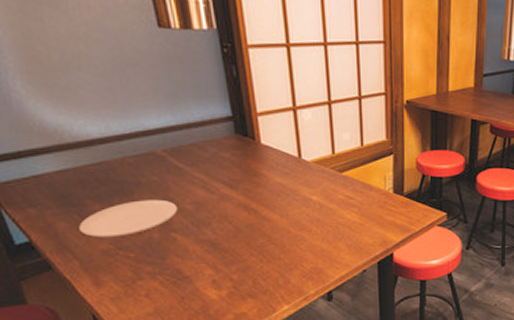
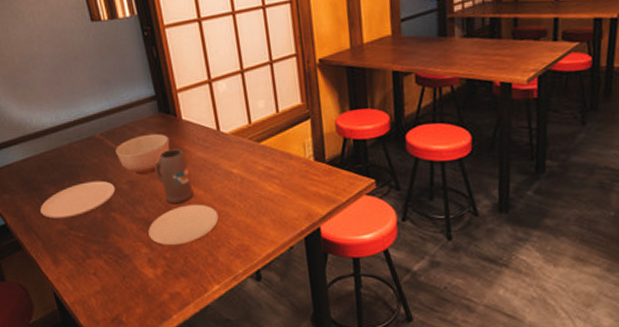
bowl: none [180,155,246,195] -> present [115,133,171,174]
plate: none [214,228,294,268] -> present [148,204,219,246]
beer mug: none [226,172,269,227] -> present [154,148,194,204]

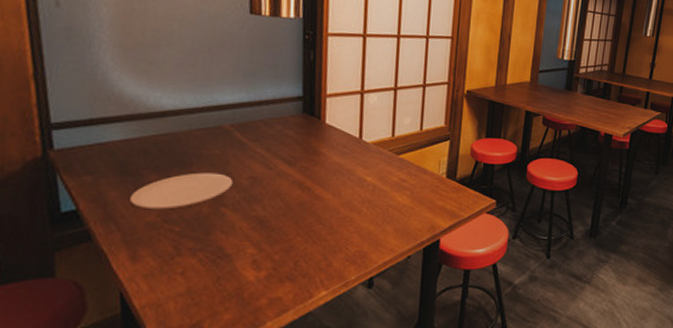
bowl: present [115,133,171,174] -> none [243,132,307,171]
plate: present [148,204,219,246] -> none [260,207,342,248]
beer mug: present [154,148,194,204] -> none [283,150,322,205]

